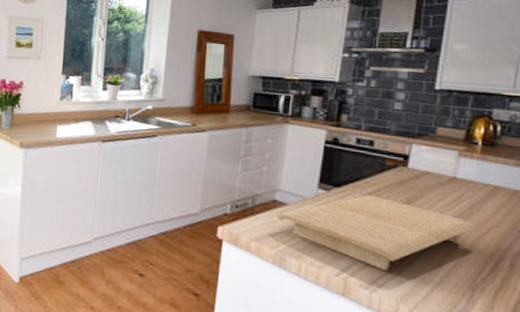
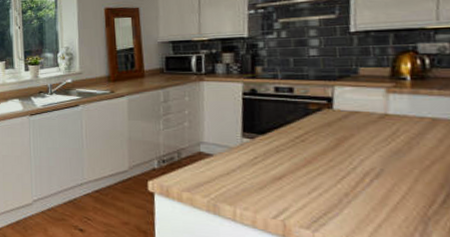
cutting board: present [276,194,476,271] -> none [203,138,418,210]

